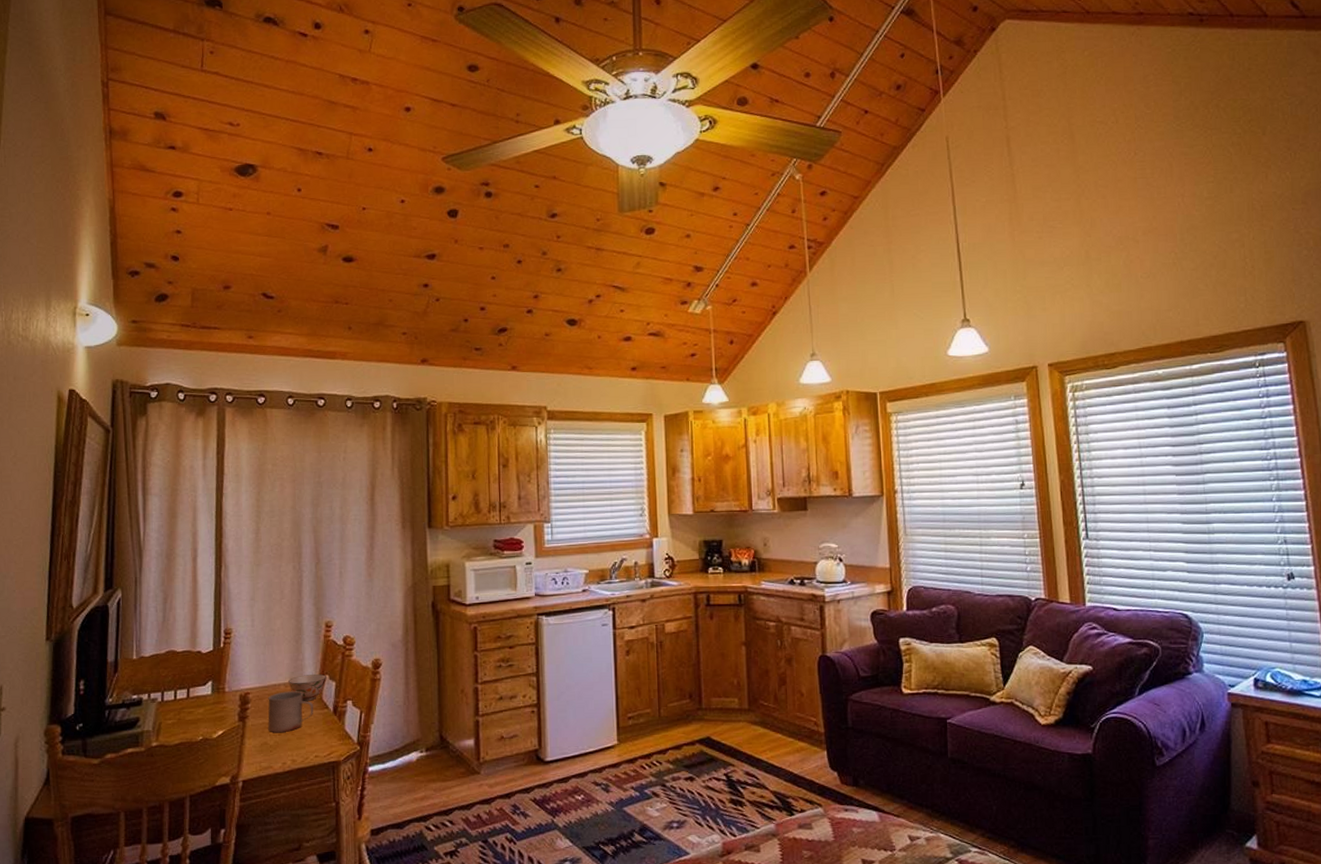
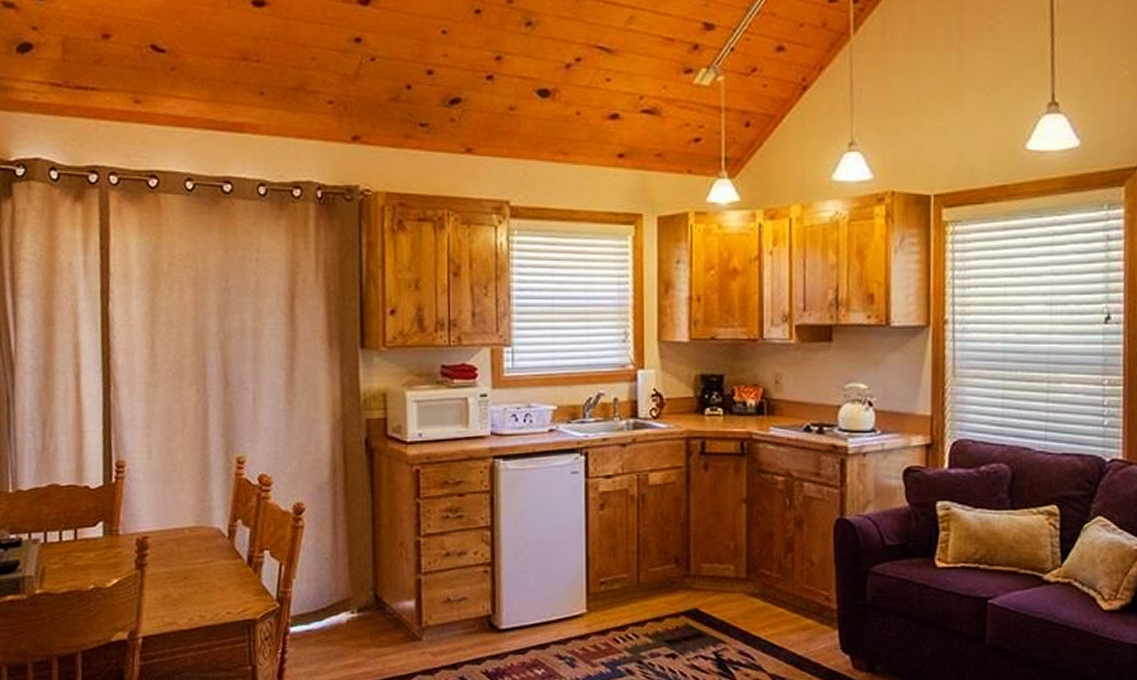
mug: present [268,691,314,732] -> none [170,537,225,584]
soup bowl: present [288,674,328,701] -> none [194,518,240,549]

